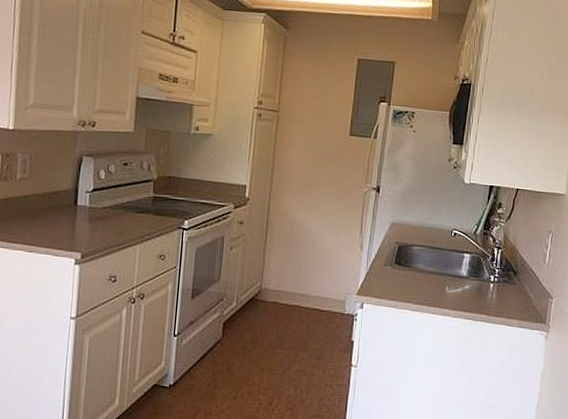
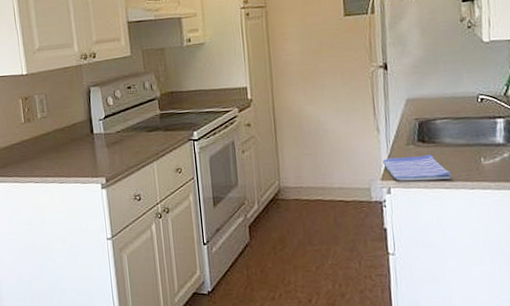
dish towel: none [361,274,419,302] -> present [383,154,451,181]

